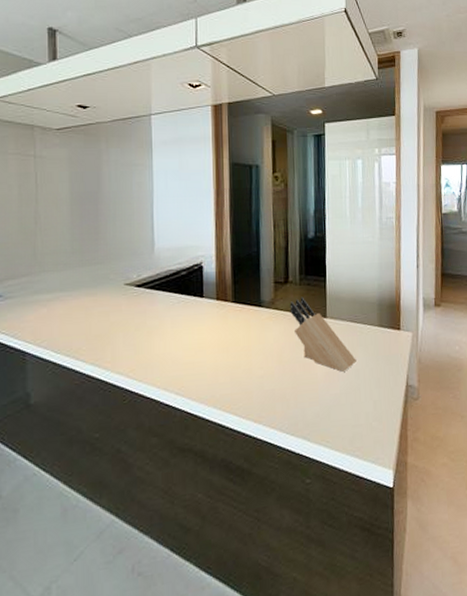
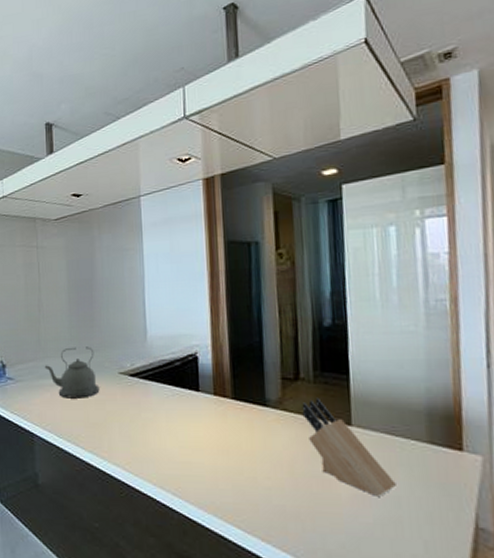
kettle: none [40,259,104,313] -> present [44,346,100,399]

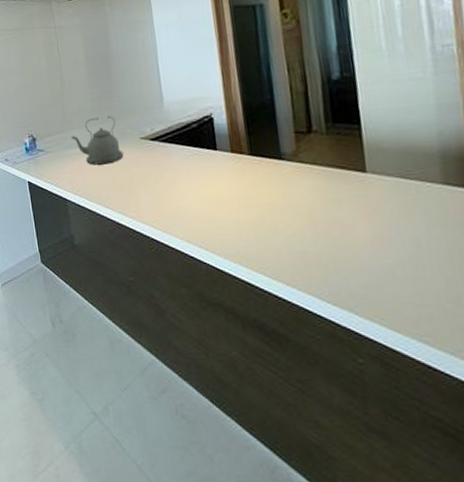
knife block: present [302,397,396,496] -> none [316,148,414,238]

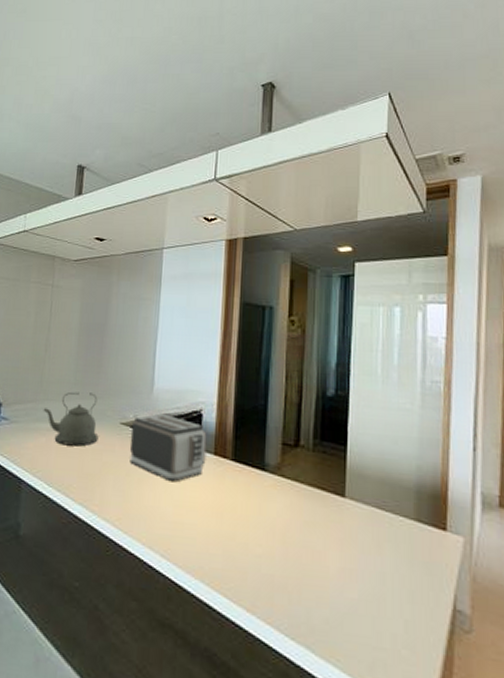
toaster: none [150,123,225,183] -> present [129,413,207,483]

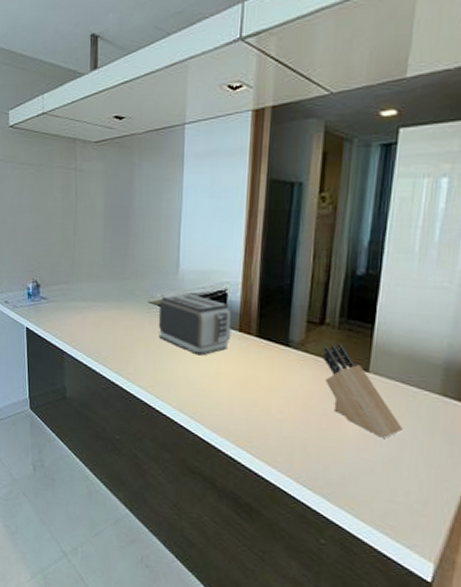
kettle: present [43,392,99,447] -> none [77,273,129,323]
knife block: none [299,466,382,572] -> present [322,343,402,438]

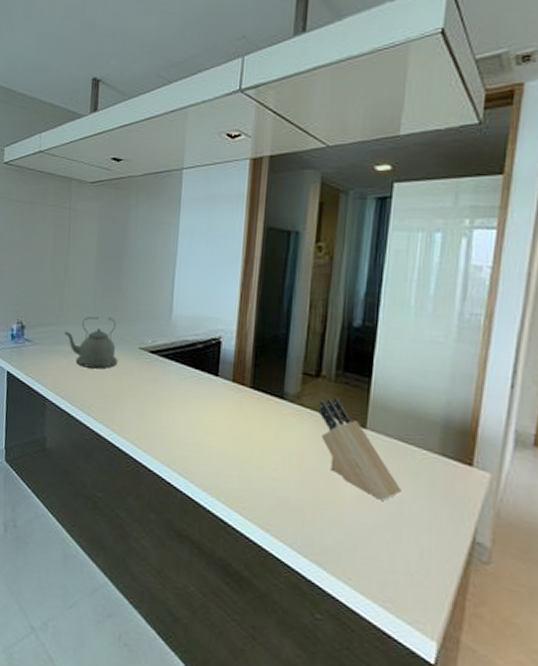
kettle: none [77,273,129,323] -> present [64,316,118,369]
toaster: present [158,293,232,356] -> none [148,339,226,407]

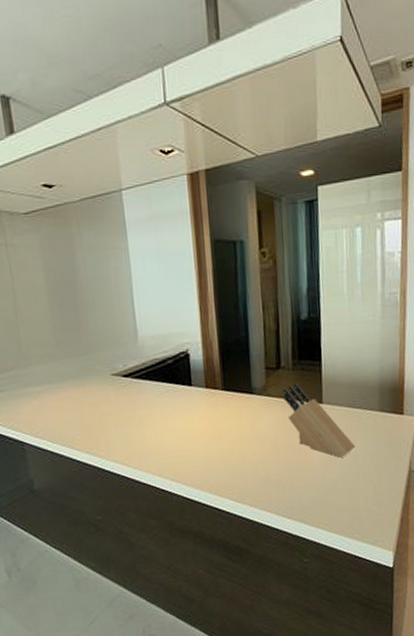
kettle: present [64,316,118,369] -> none [28,350,92,404]

